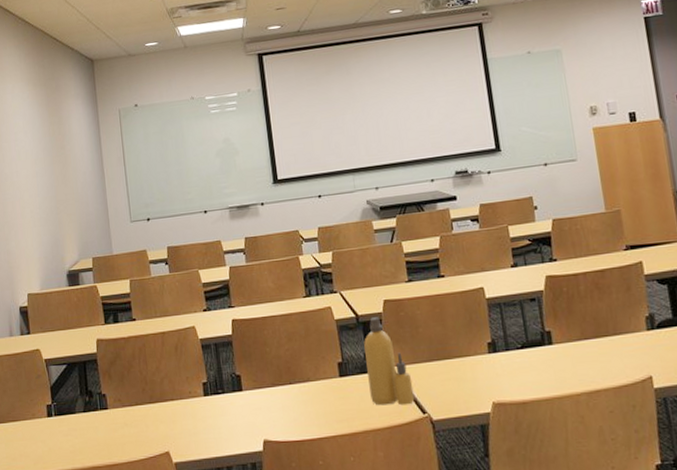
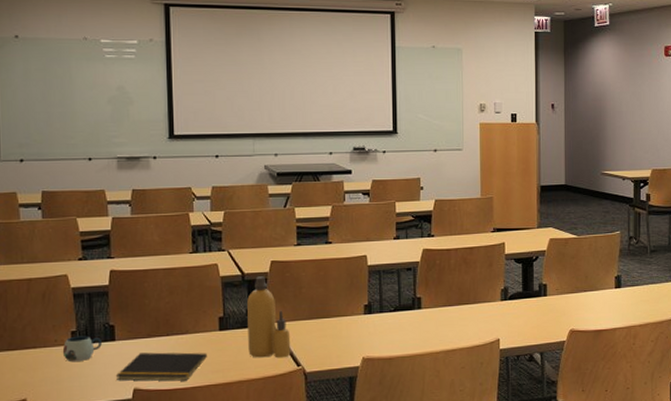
mug: none [196,386,231,413] -> present [62,335,102,361]
notepad: none [245,401,330,432] -> present [115,352,207,381]

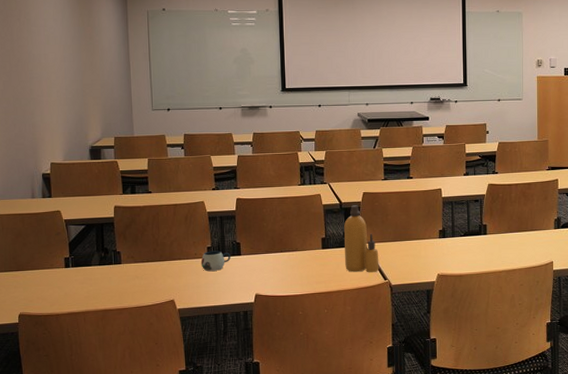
notepad: present [115,352,207,381] -> none [241,265,312,289]

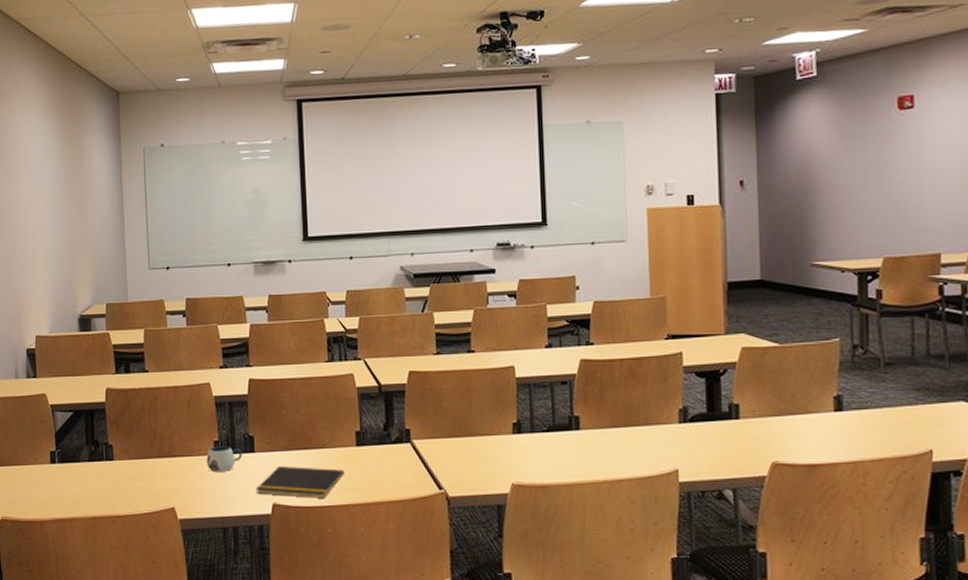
notepad: none [241,265,312,289] -> present [255,466,344,498]
bottle: present [344,205,379,273] -> none [385,388,432,480]

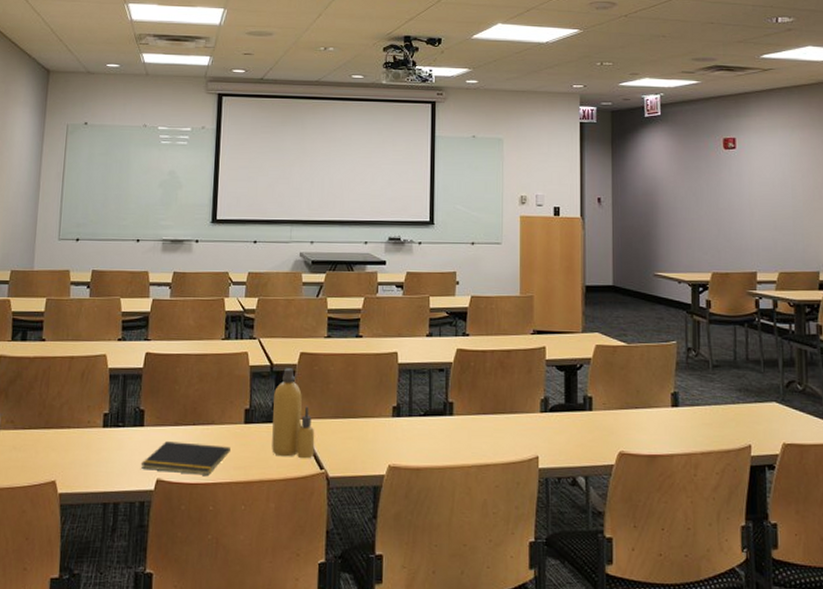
mug: present [206,446,242,472] -> none [93,418,131,445]
bottle: none [385,388,432,480] -> present [272,368,315,459]

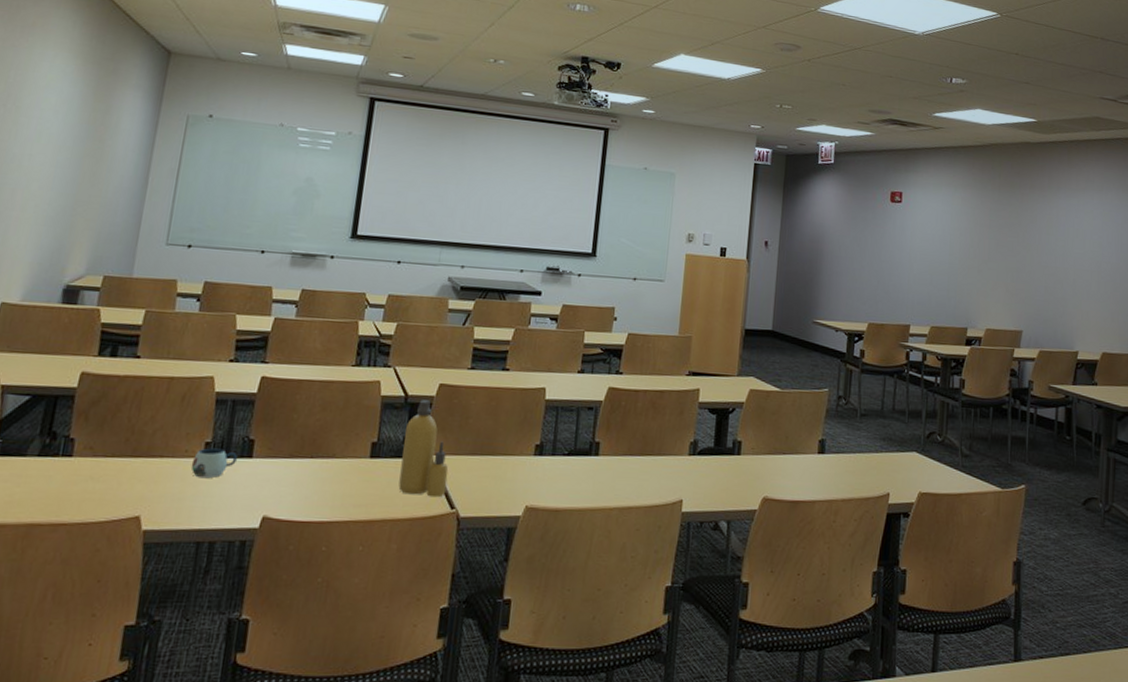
mug: none [93,418,131,445] -> present [190,448,237,478]
notepad: present [140,441,230,475] -> none [245,475,352,513]

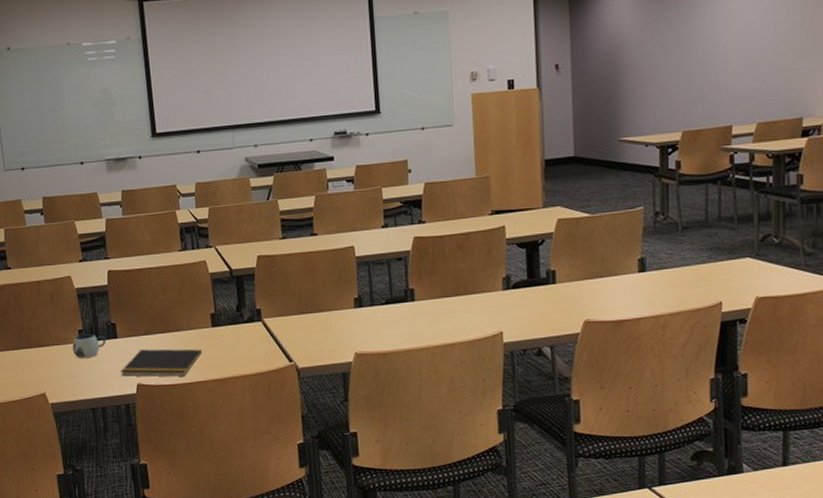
notepad: none [245,475,352,513] -> present [120,349,202,377]
bottle: present [398,400,449,498] -> none [236,271,282,354]

